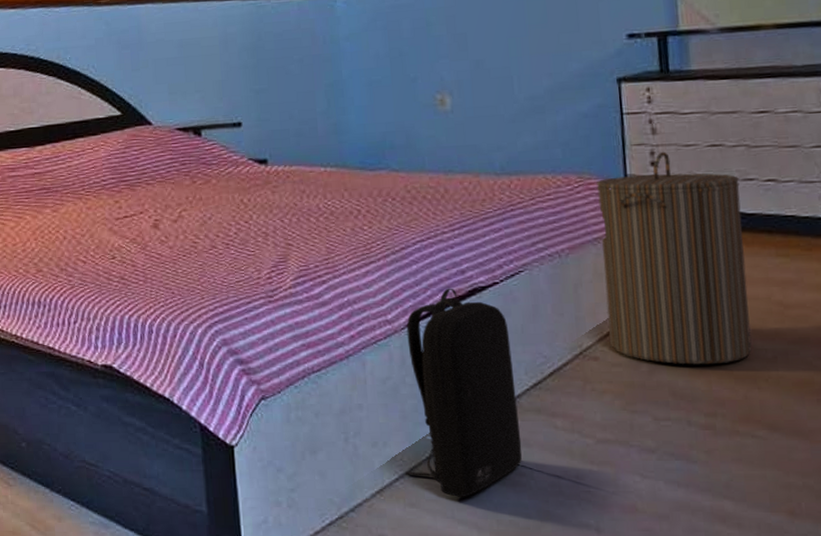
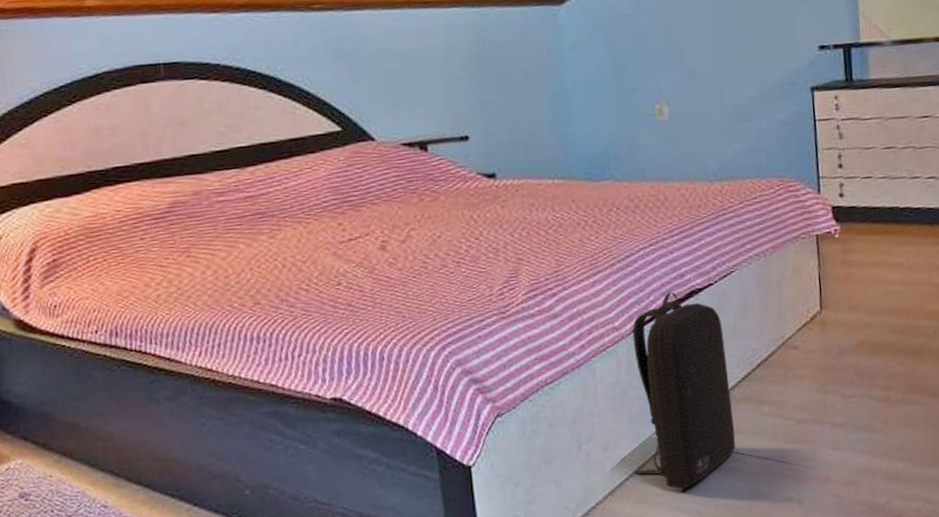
laundry hamper: present [597,151,752,365] -> none [795,154,918,346]

